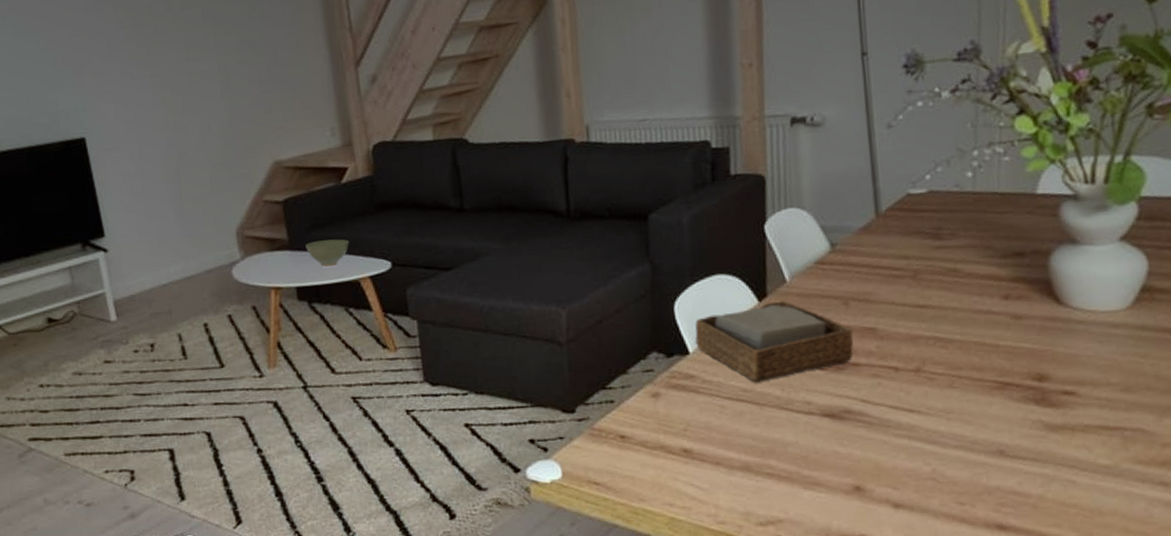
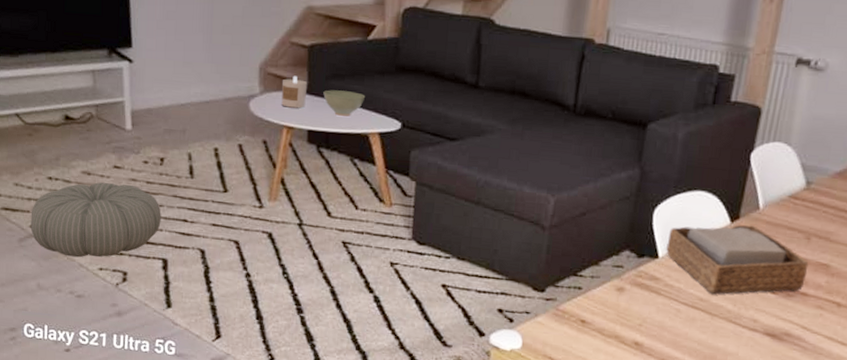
pouf: none [27,377,161,465] -> present [30,182,161,258]
candle: none [262,234,290,268] -> present [281,75,308,109]

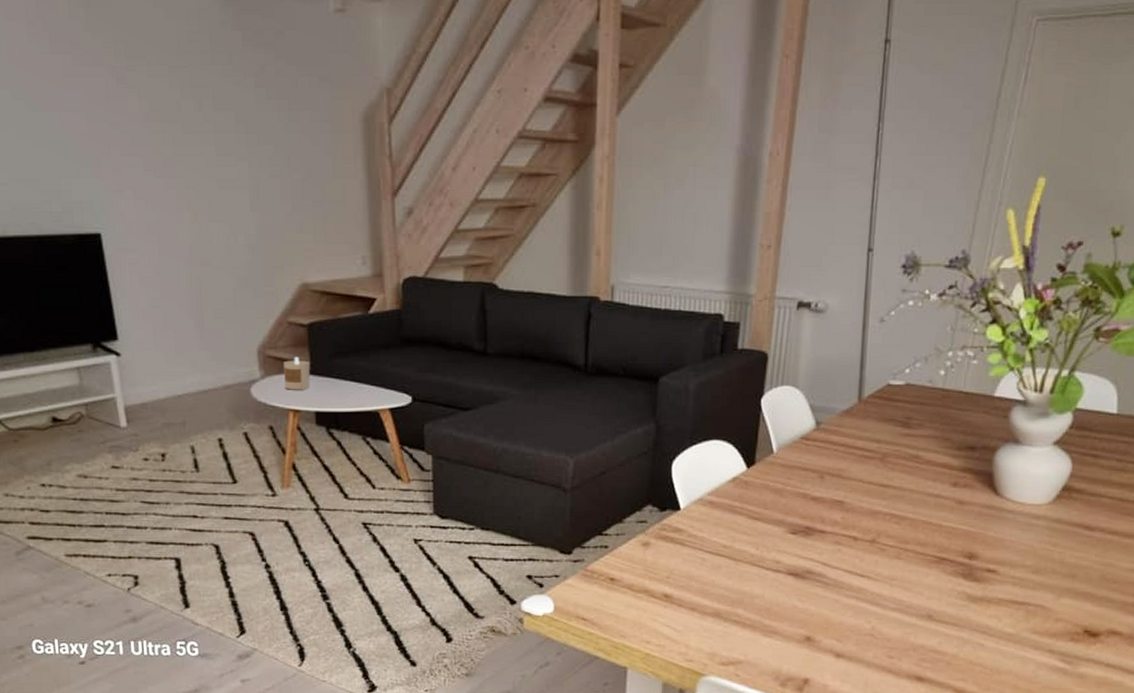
pouf: present [30,182,161,258] -> none [26,484,169,566]
bowl: present [323,90,366,117] -> none [328,368,372,394]
napkin holder: present [666,225,809,294] -> none [687,469,824,539]

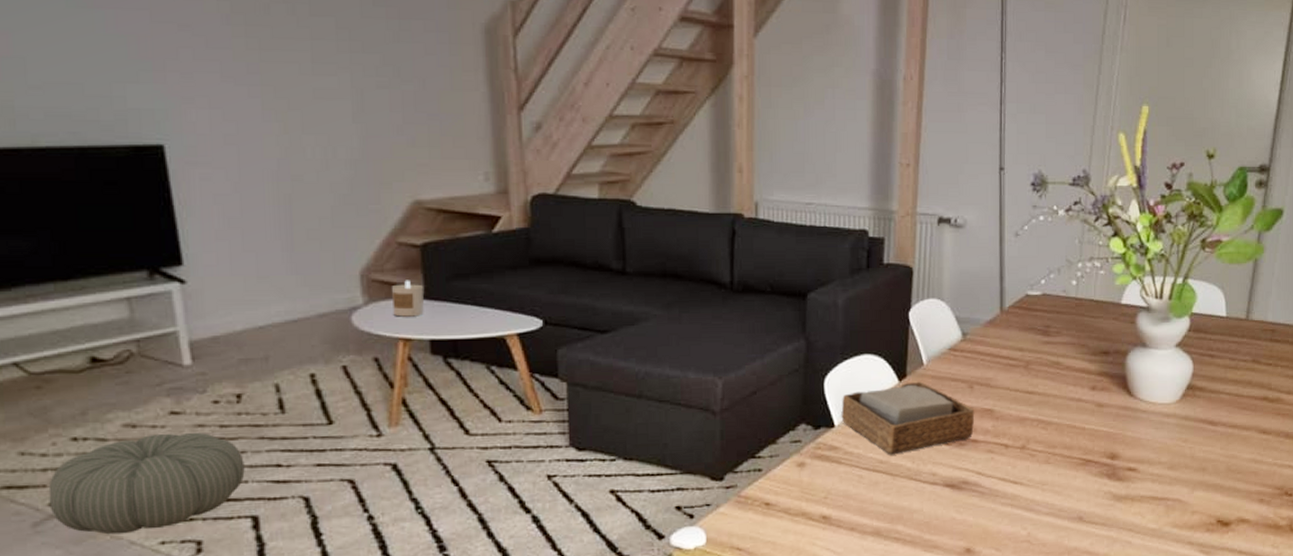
pouf: none [26,484,169,566] -> present [48,432,245,535]
napkin holder: none [687,469,824,539] -> present [841,381,975,454]

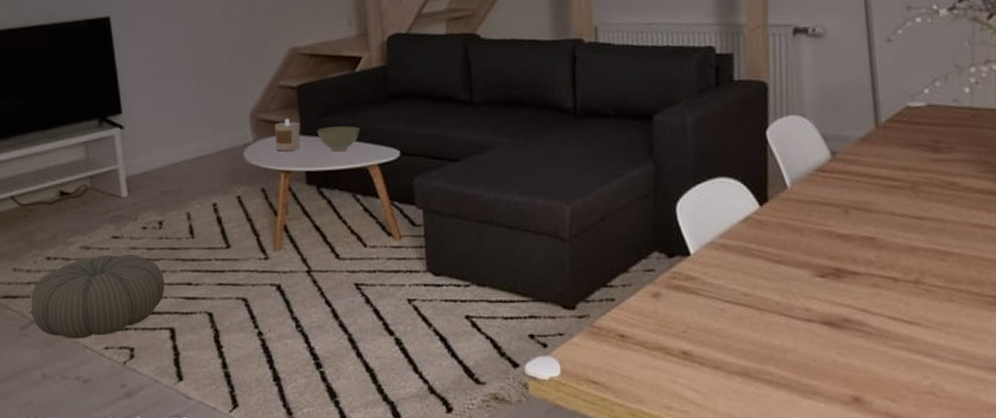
bowl: none [445,291,497,320] -> present [317,126,361,153]
napkin holder: present [841,381,975,454] -> none [696,206,854,286]

